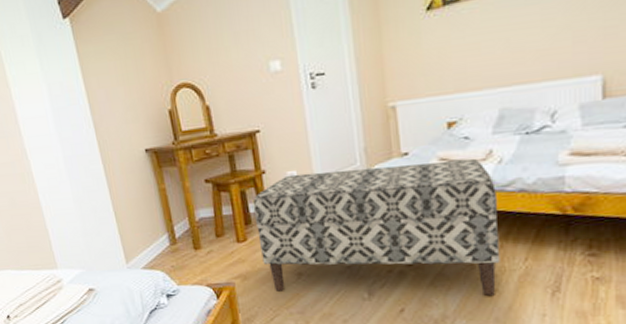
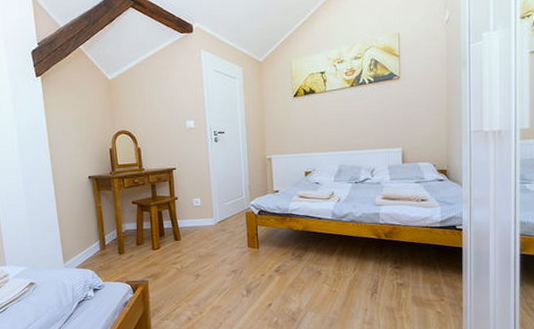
bench: present [253,159,500,296] -> none [166,197,338,295]

